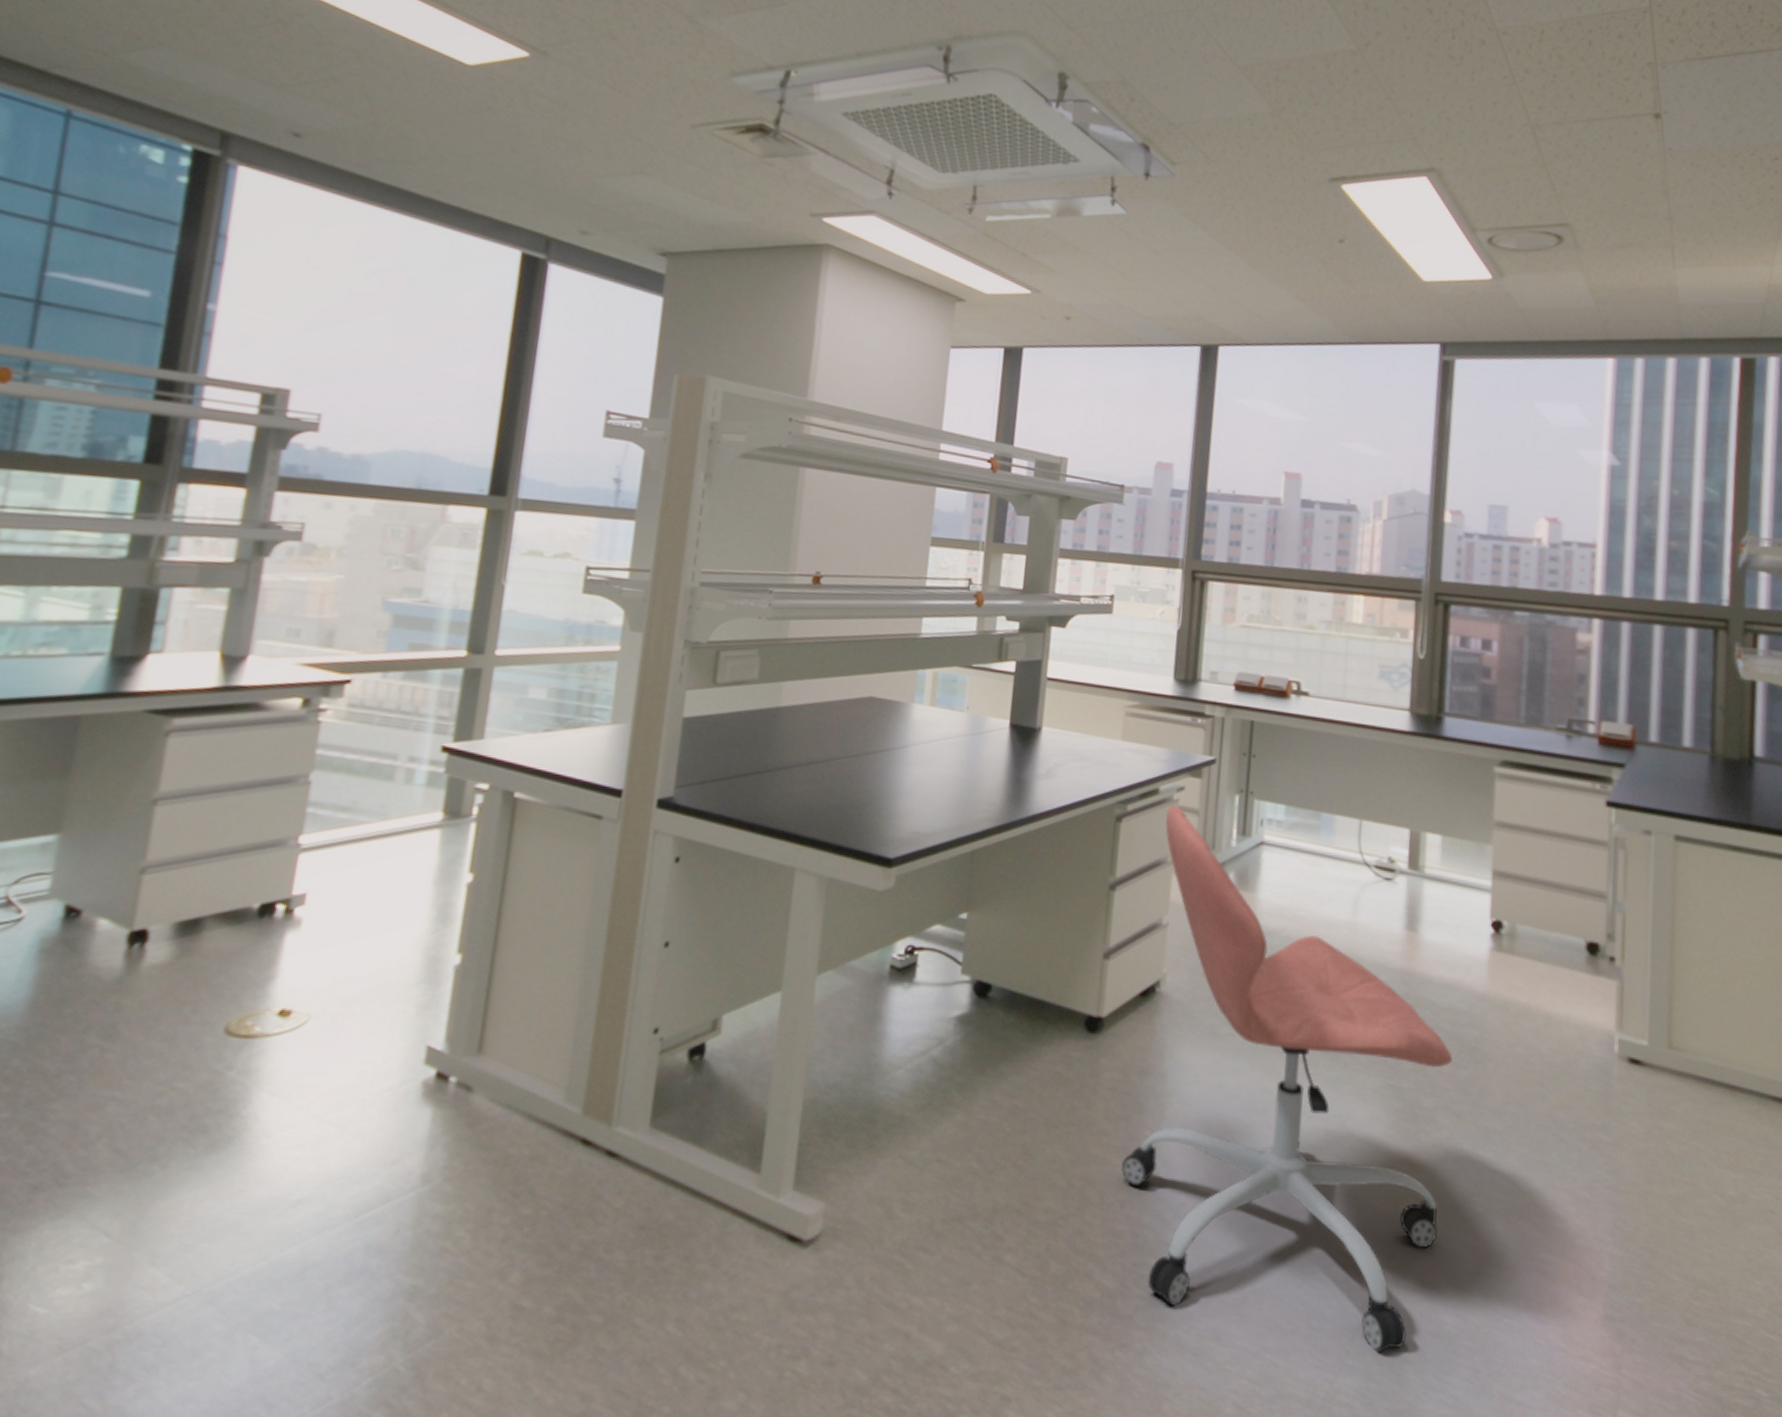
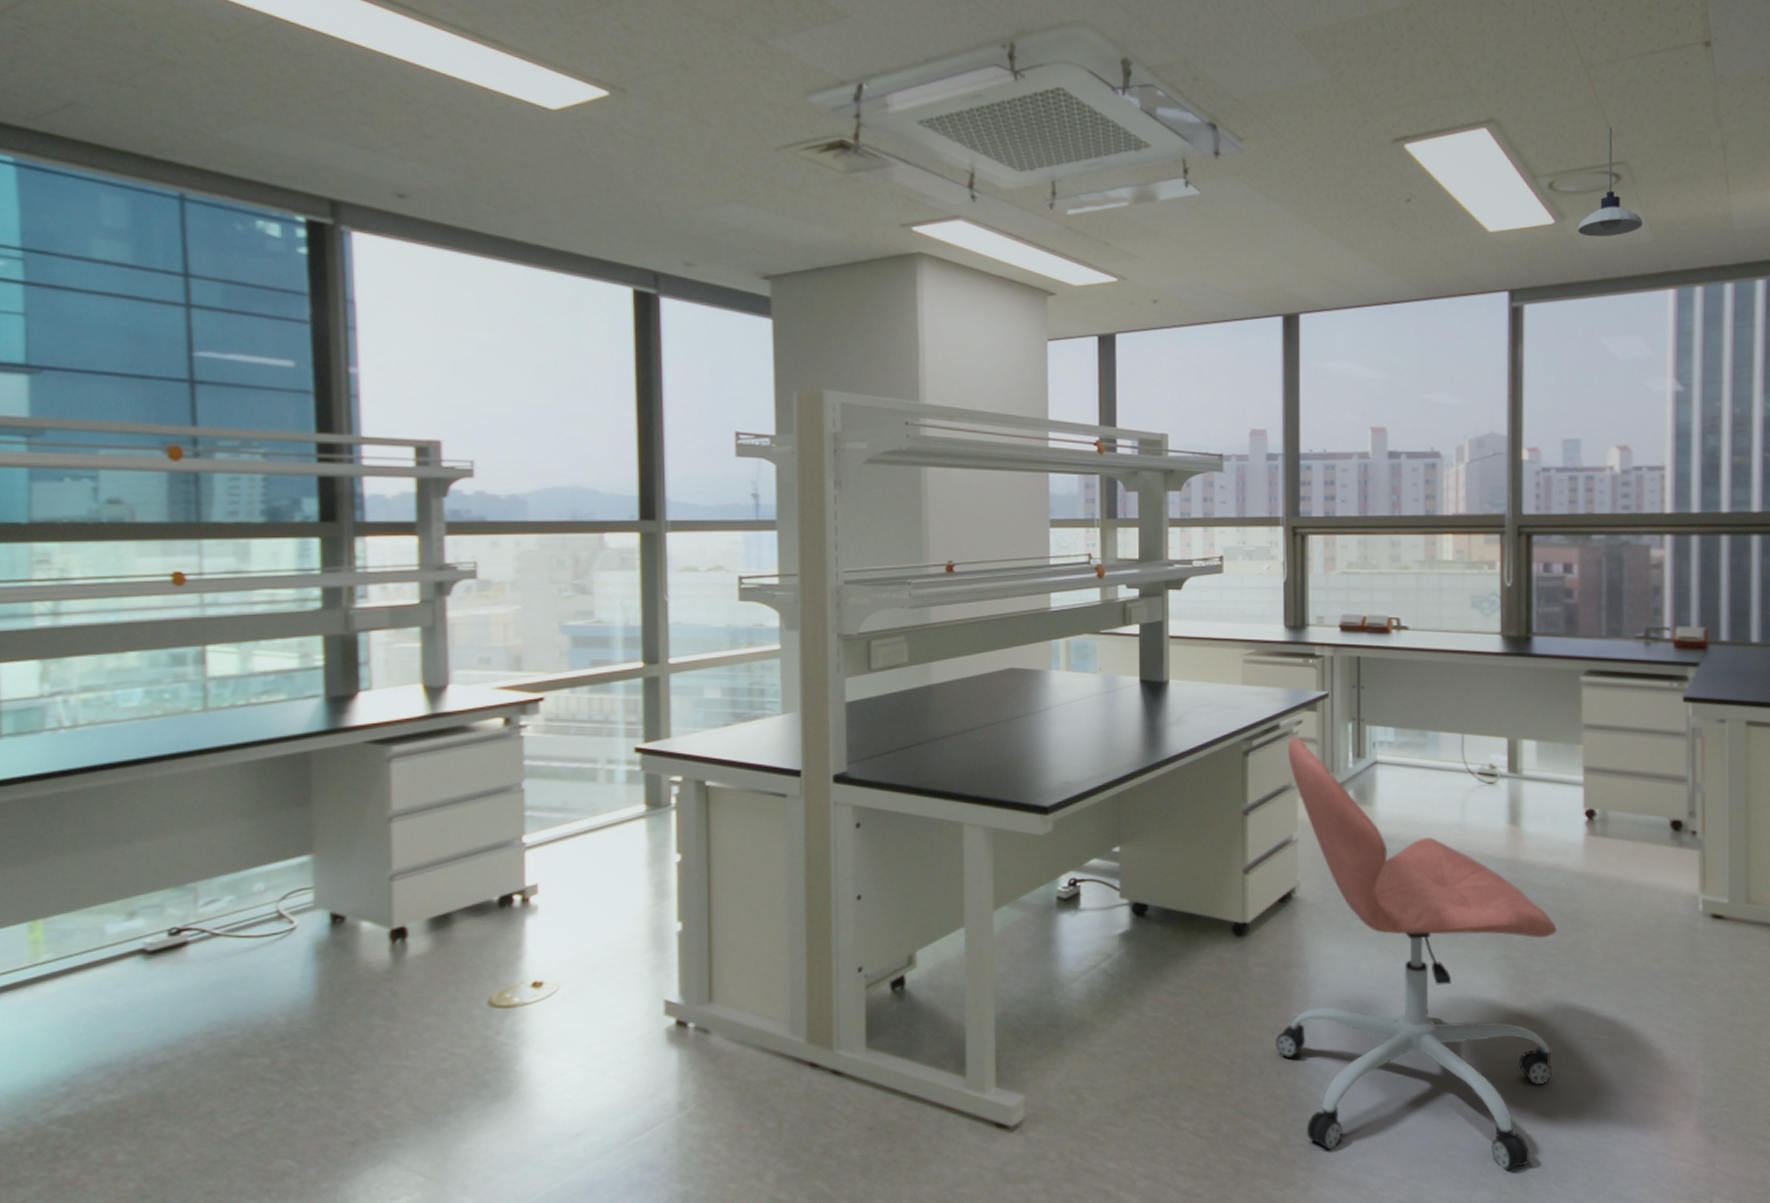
pendant light: none [1516,188,1584,298] -> present [1578,127,1642,237]

